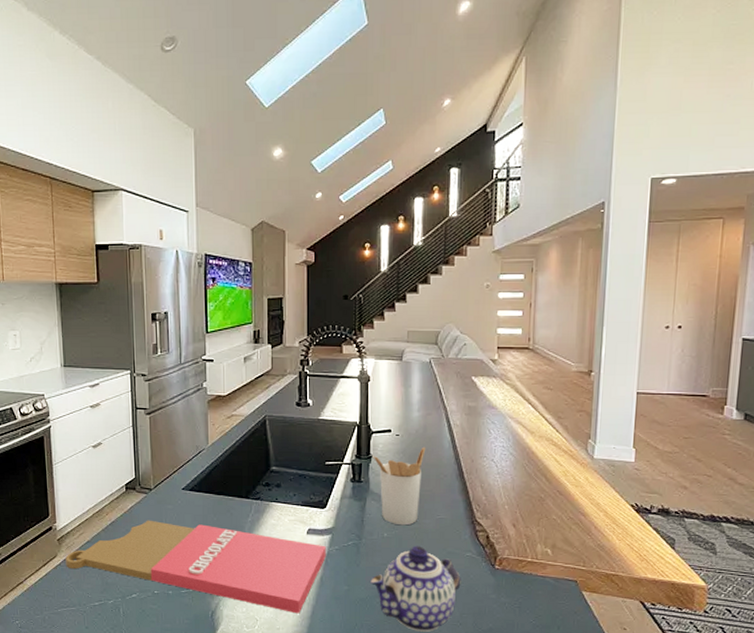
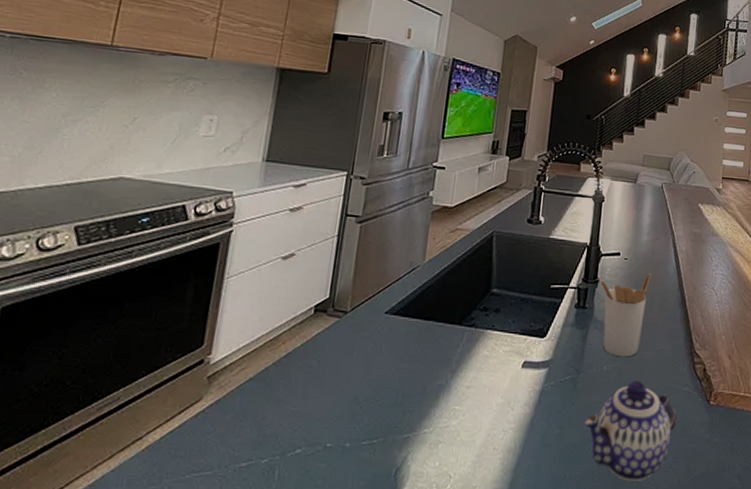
cutting board: present [65,520,326,614] -> none [211,350,541,466]

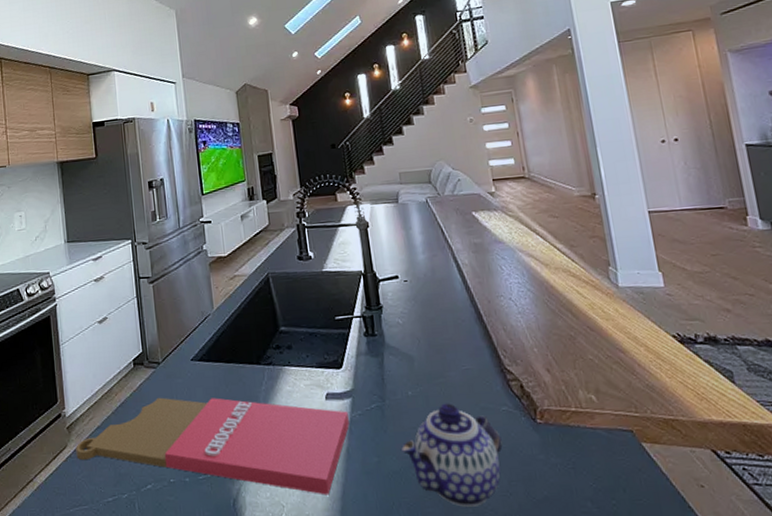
cutting board: none [211,350,541,466] -> present [75,397,350,495]
utensil holder: present [599,273,652,357] -> none [383,292,442,381]

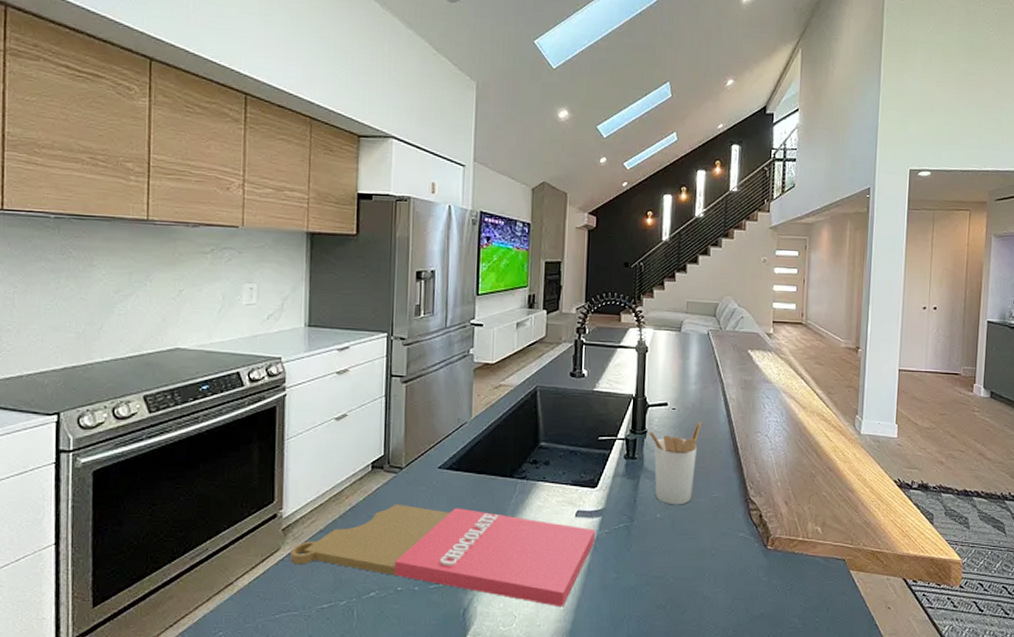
utensil holder: none [383,292,442,381] -> present [648,422,702,505]
teapot: present [400,403,504,507] -> none [640,527,735,621]

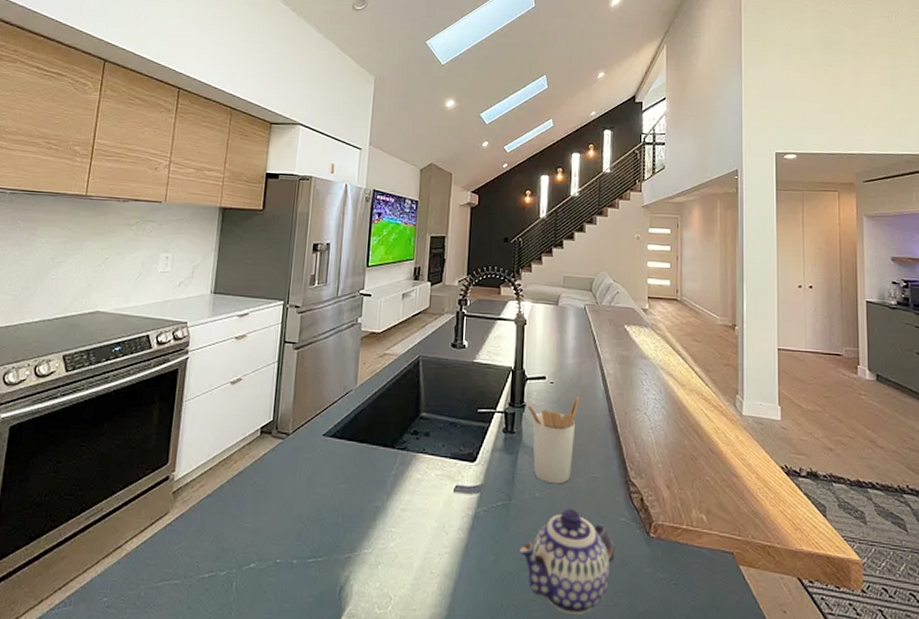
cutting board: present [290,504,595,607] -> none [177,470,473,591]
teapot: none [640,527,735,621] -> present [518,508,617,614]

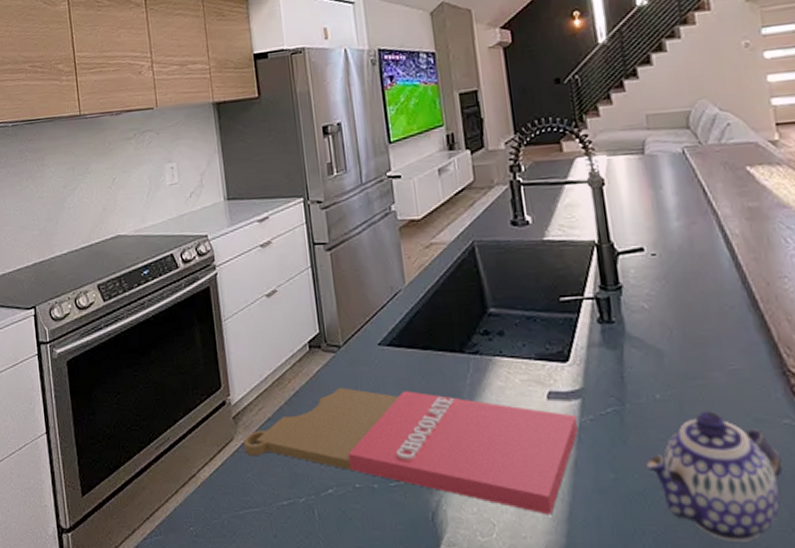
cutting board: none [177,470,473,591] -> present [243,387,578,515]
utensil holder: present [526,397,580,484] -> none [623,269,701,382]

